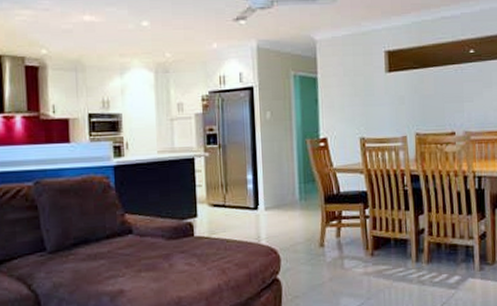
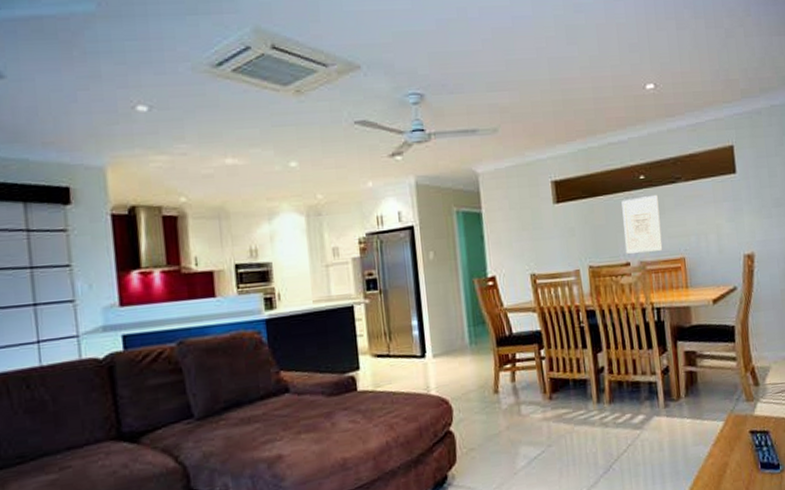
wall art: none [451,68,488,124] -> present [621,194,663,254]

